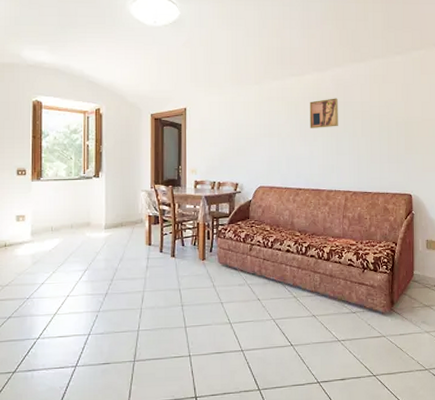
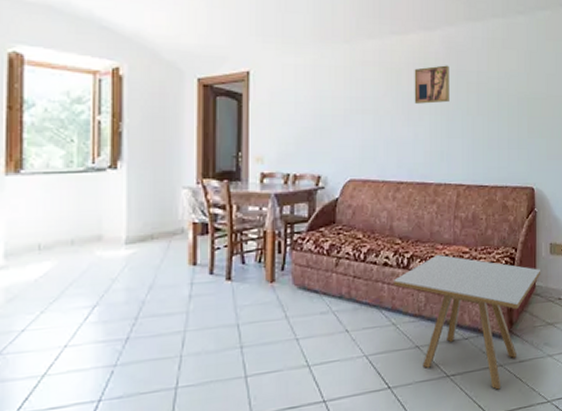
side table: none [295,246,418,356] -> present [394,255,540,390]

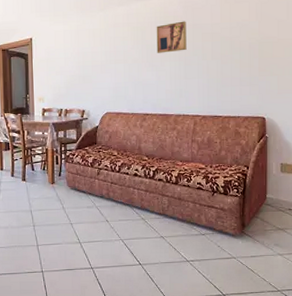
side table: present [394,255,540,390] -> none [142,170,271,276]

